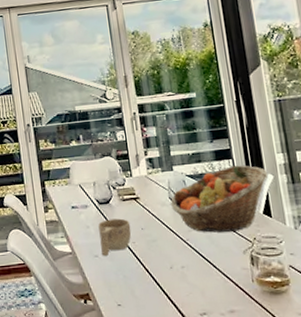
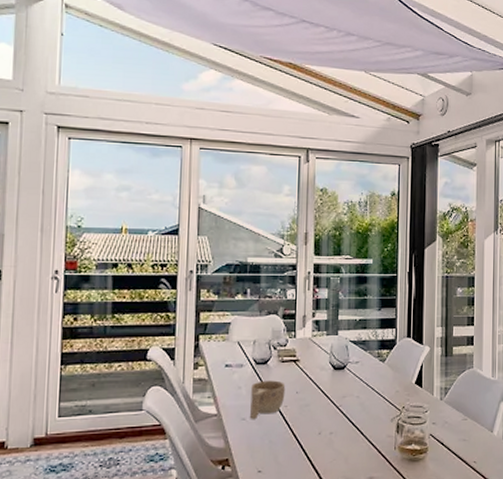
fruit basket: present [170,165,269,233] -> none [329,335,426,400]

